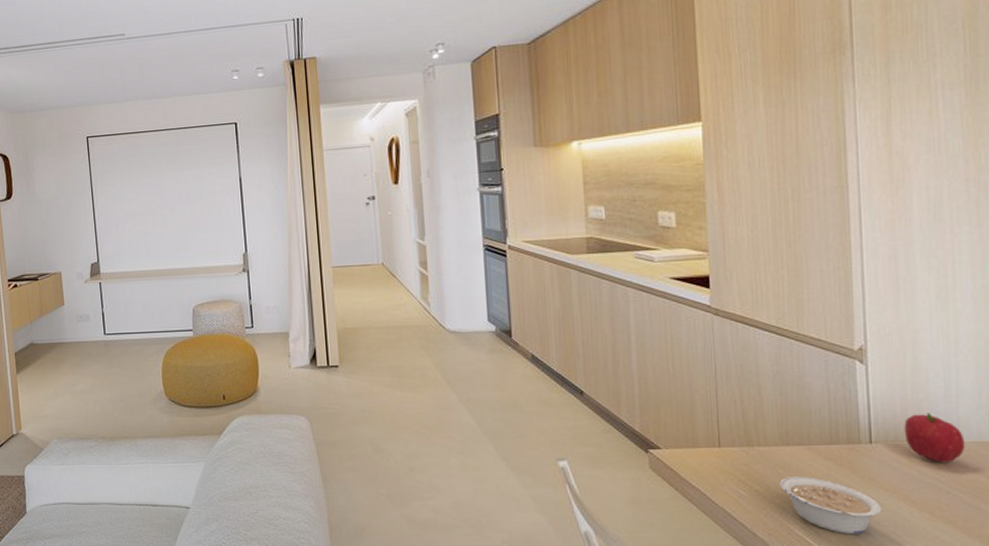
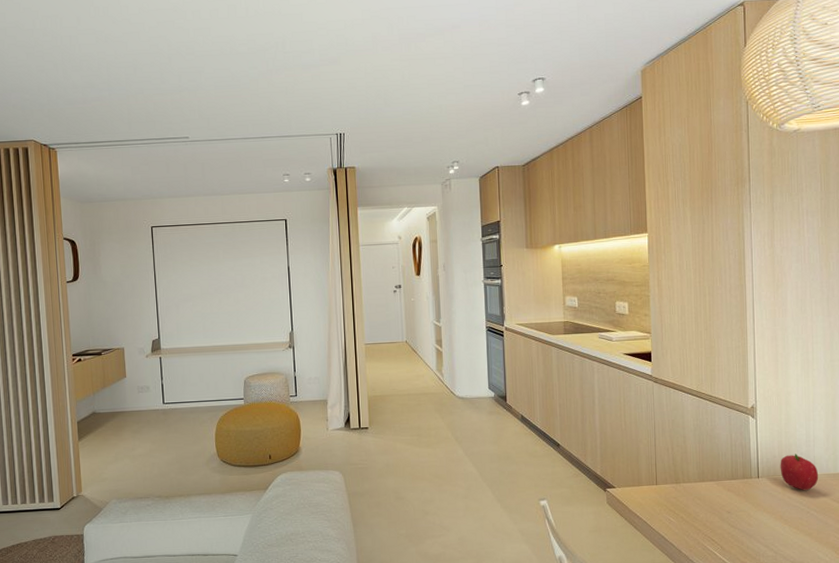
legume: present [779,477,882,535] -> none [697,505,765,548]

